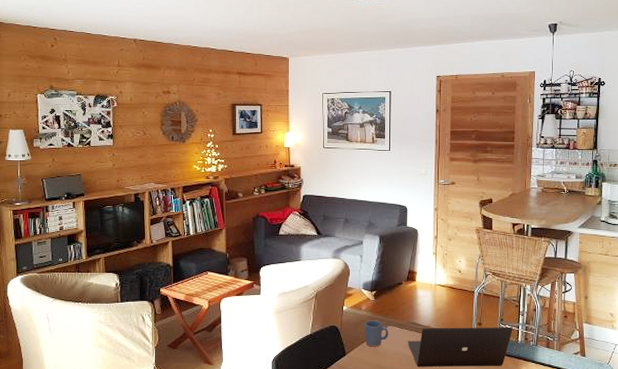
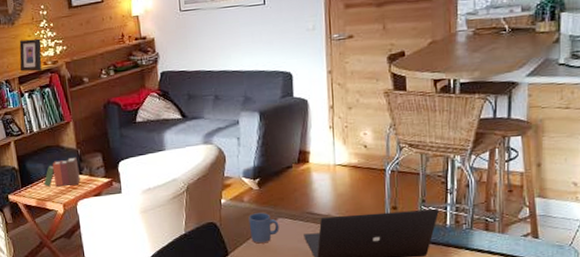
picture frame: none [185,156,206,183] -> present [19,38,42,72]
books: none [193,260,226,284] -> present [43,157,80,187]

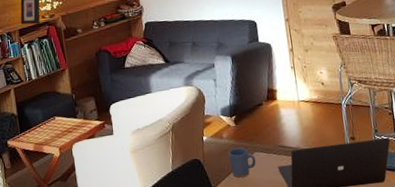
books: present [43,157,80,187] -> none [41,102,75,131]

